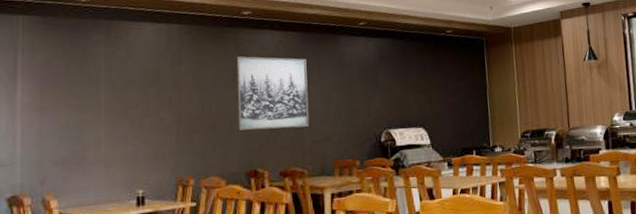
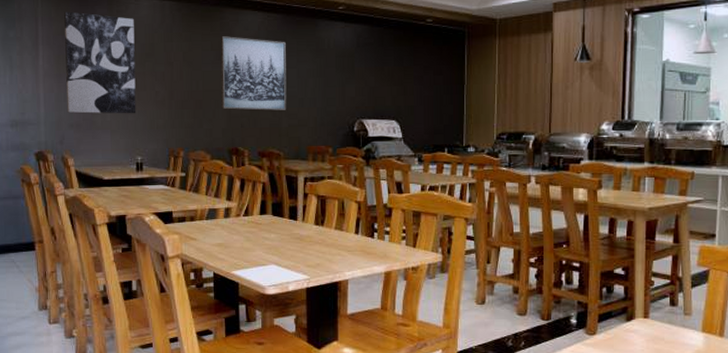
wall art: none [51,39,137,149] -> present [64,11,136,114]

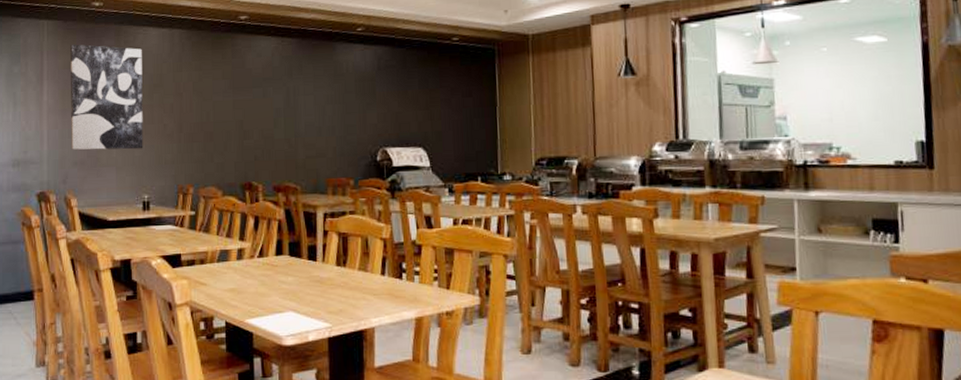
wall art: present [220,36,287,111] -> none [232,63,304,141]

